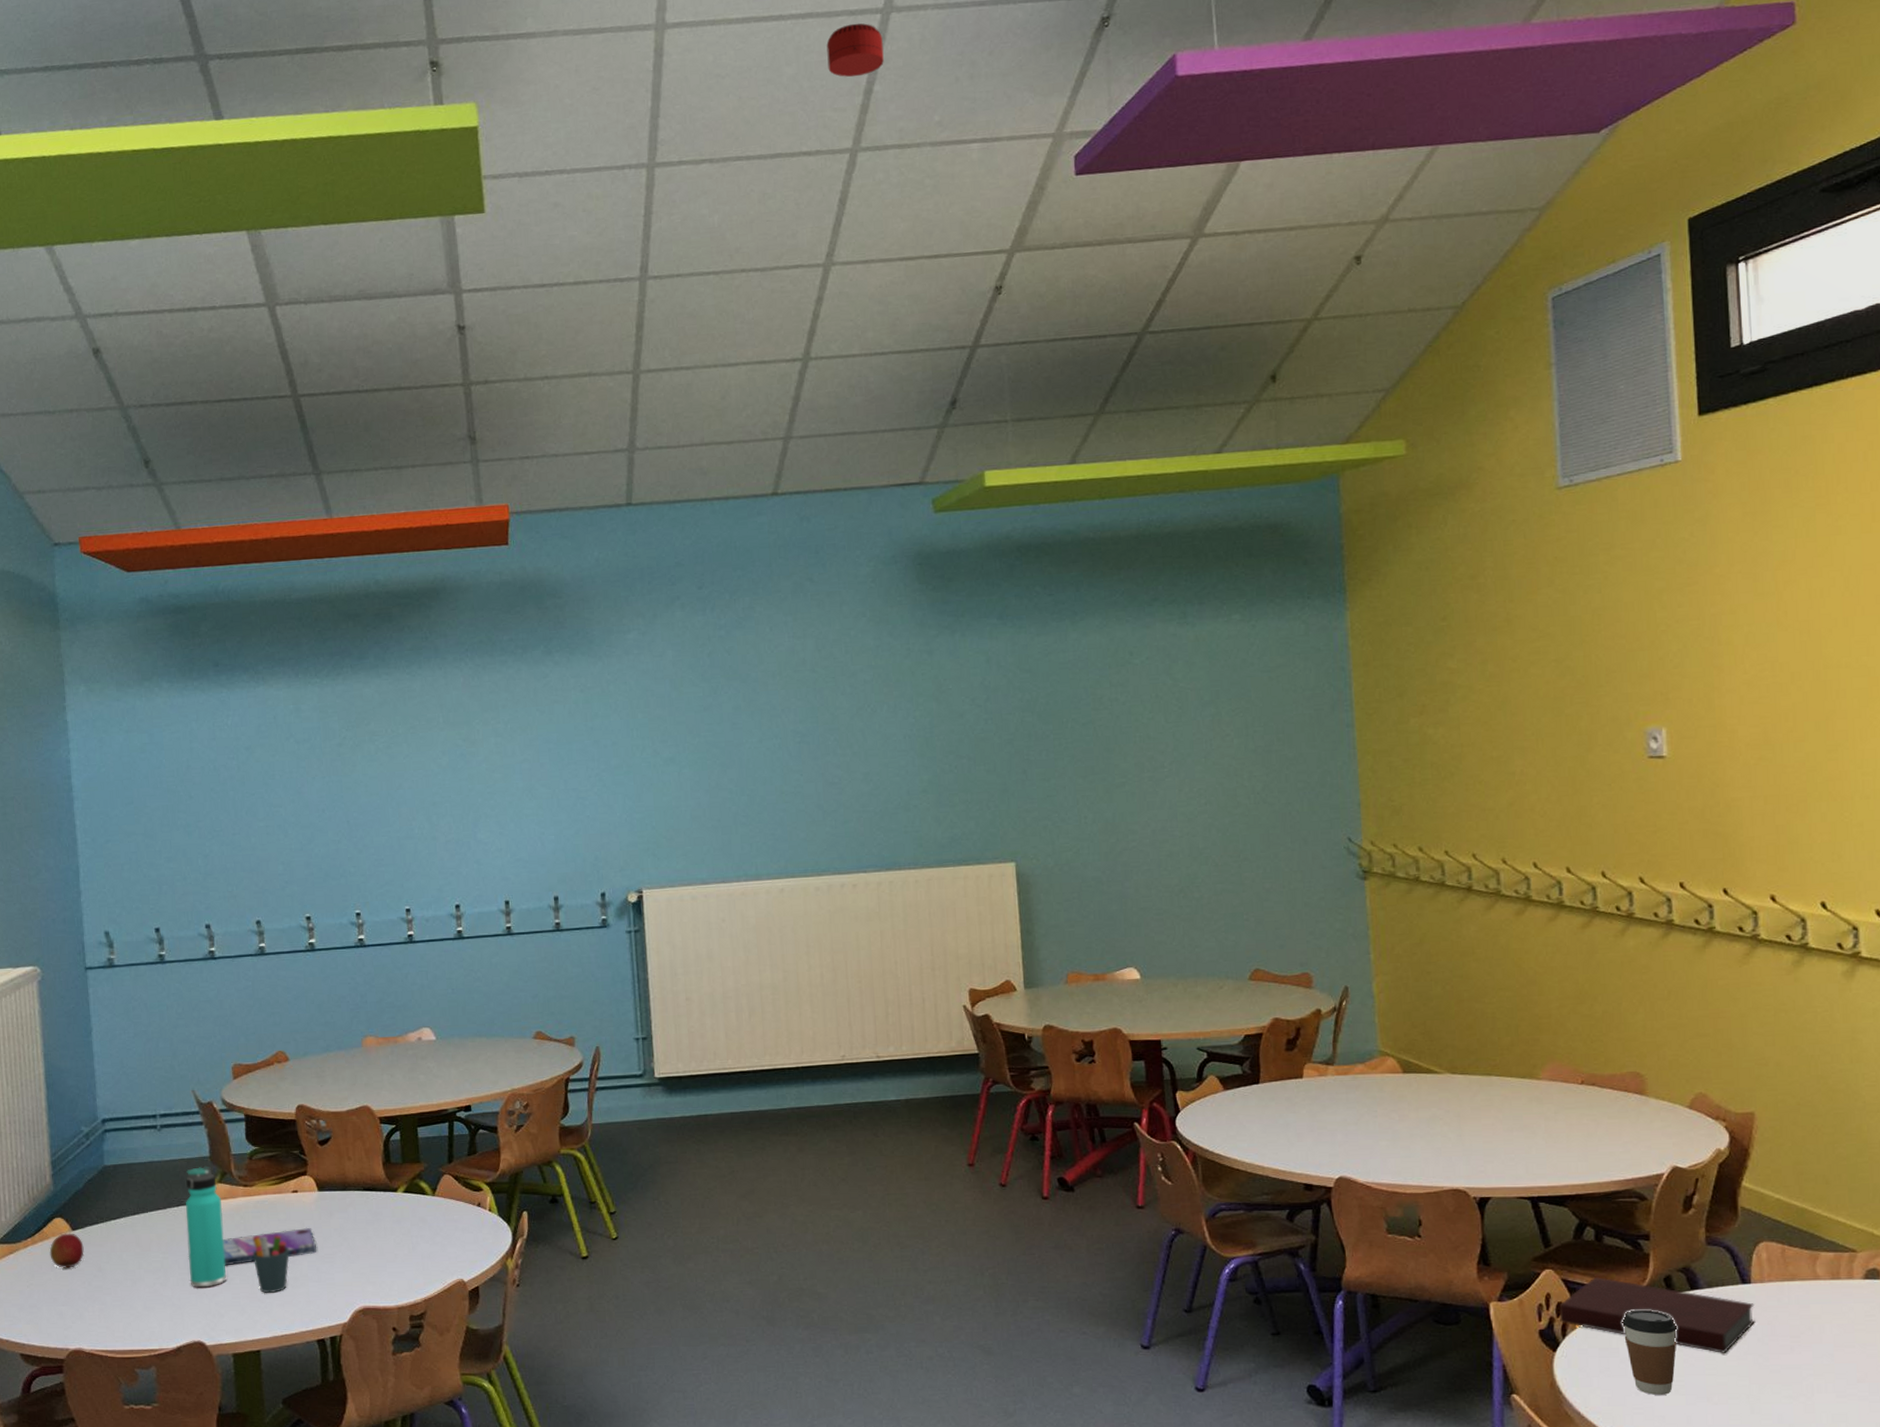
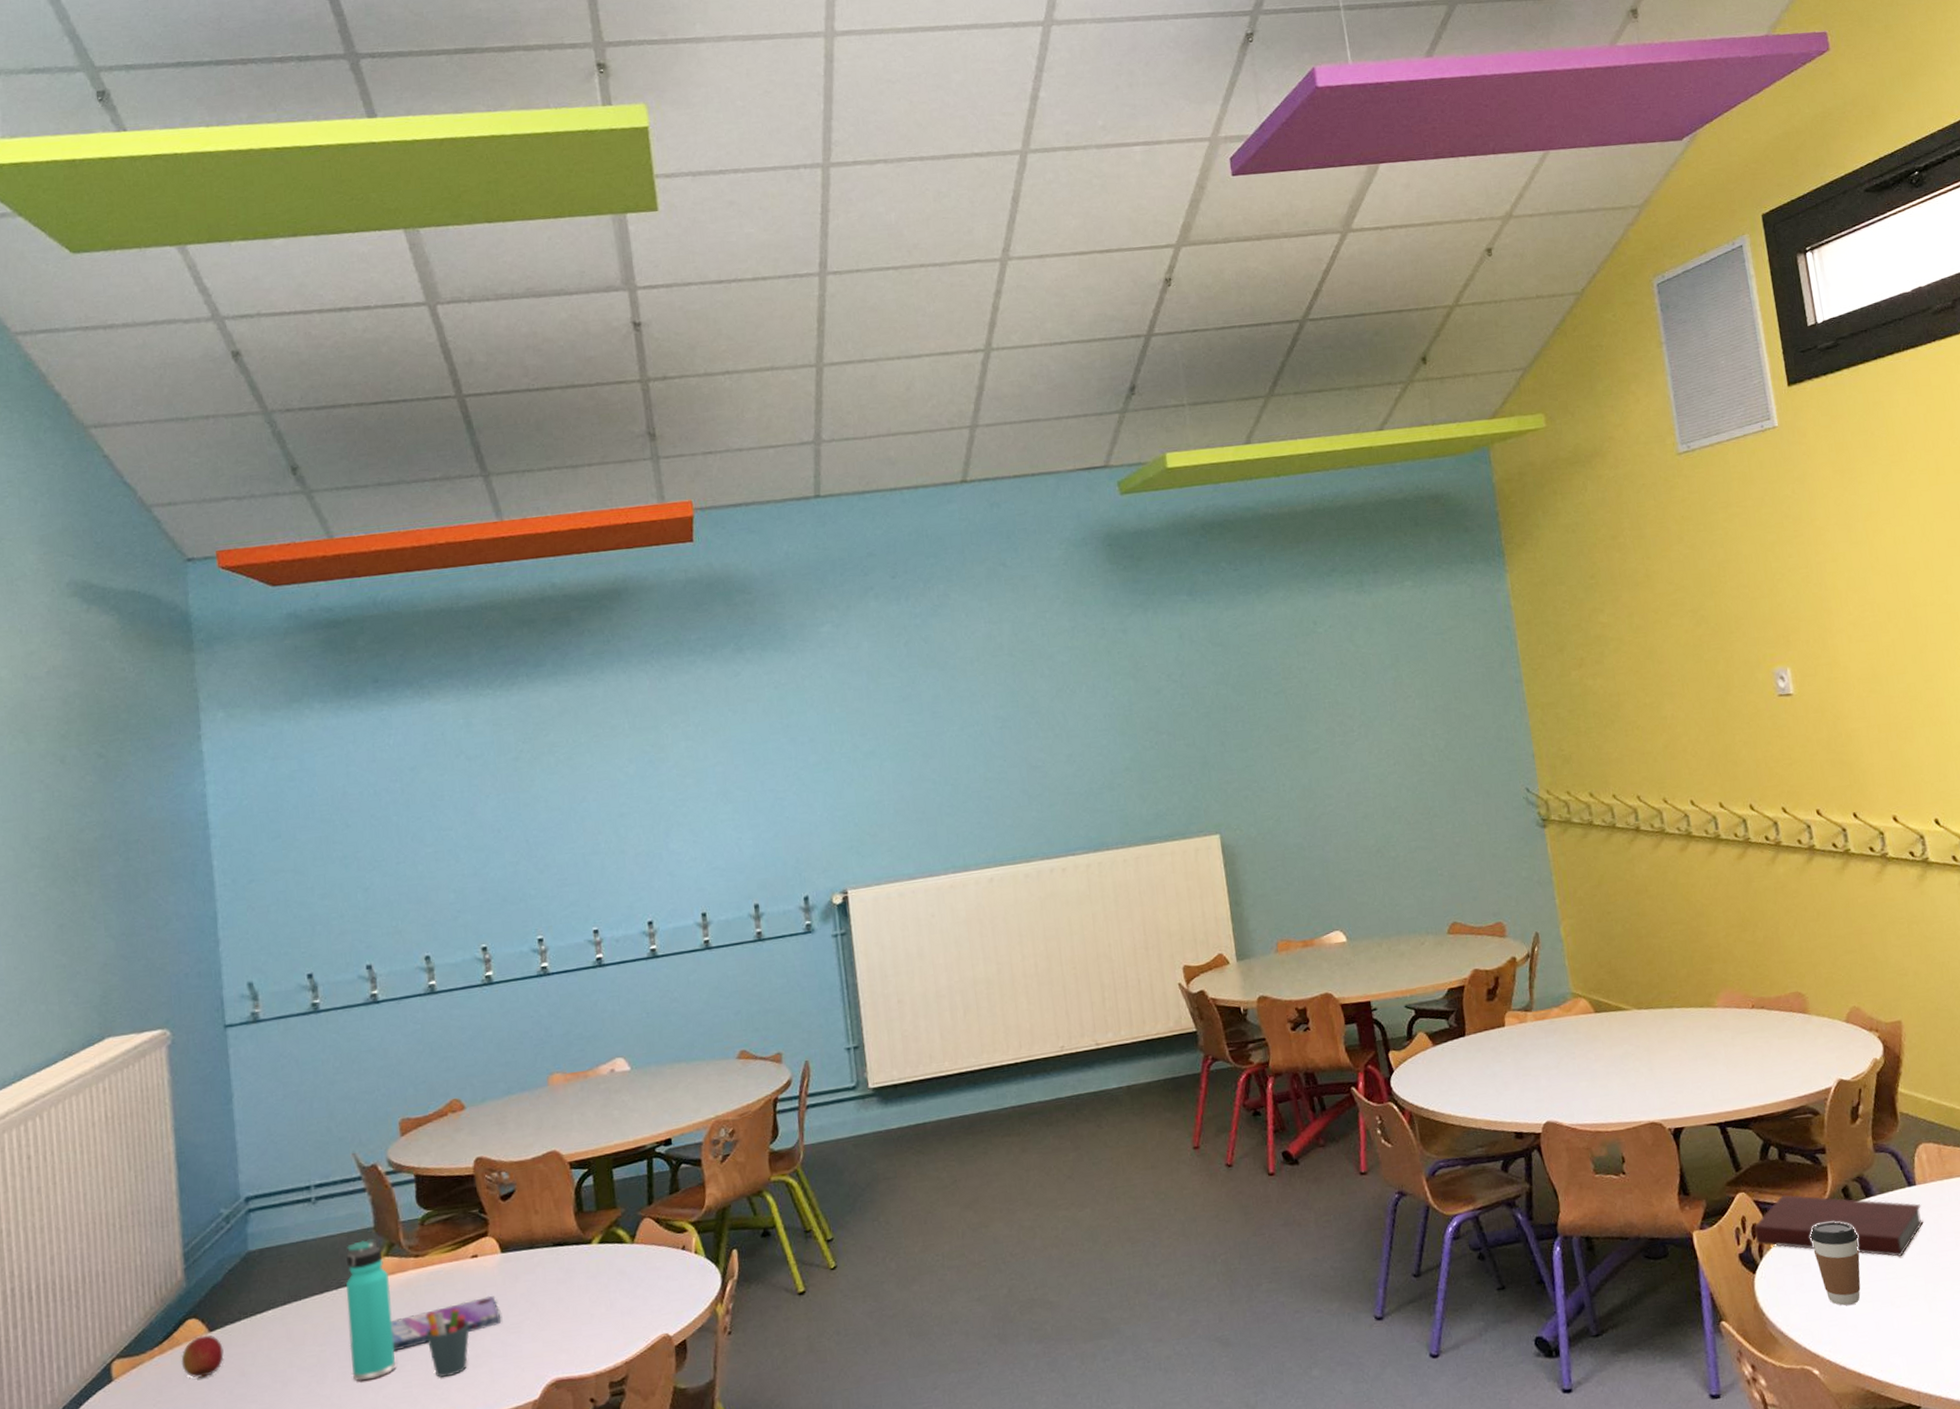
smoke detector: present [826,23,884,77] -> none [992,34,1048,84]

